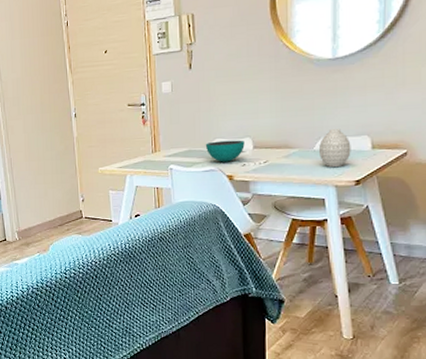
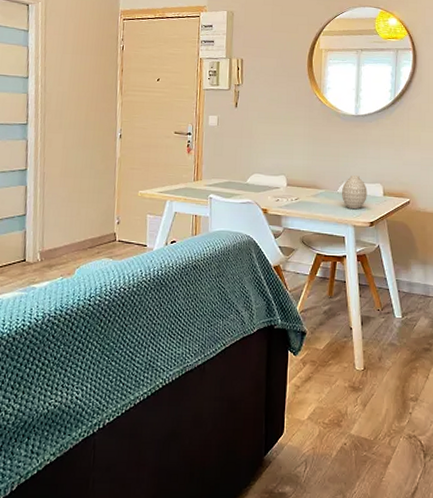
bowl: present [205,140,245,162] -> none [244,175,280,196]

